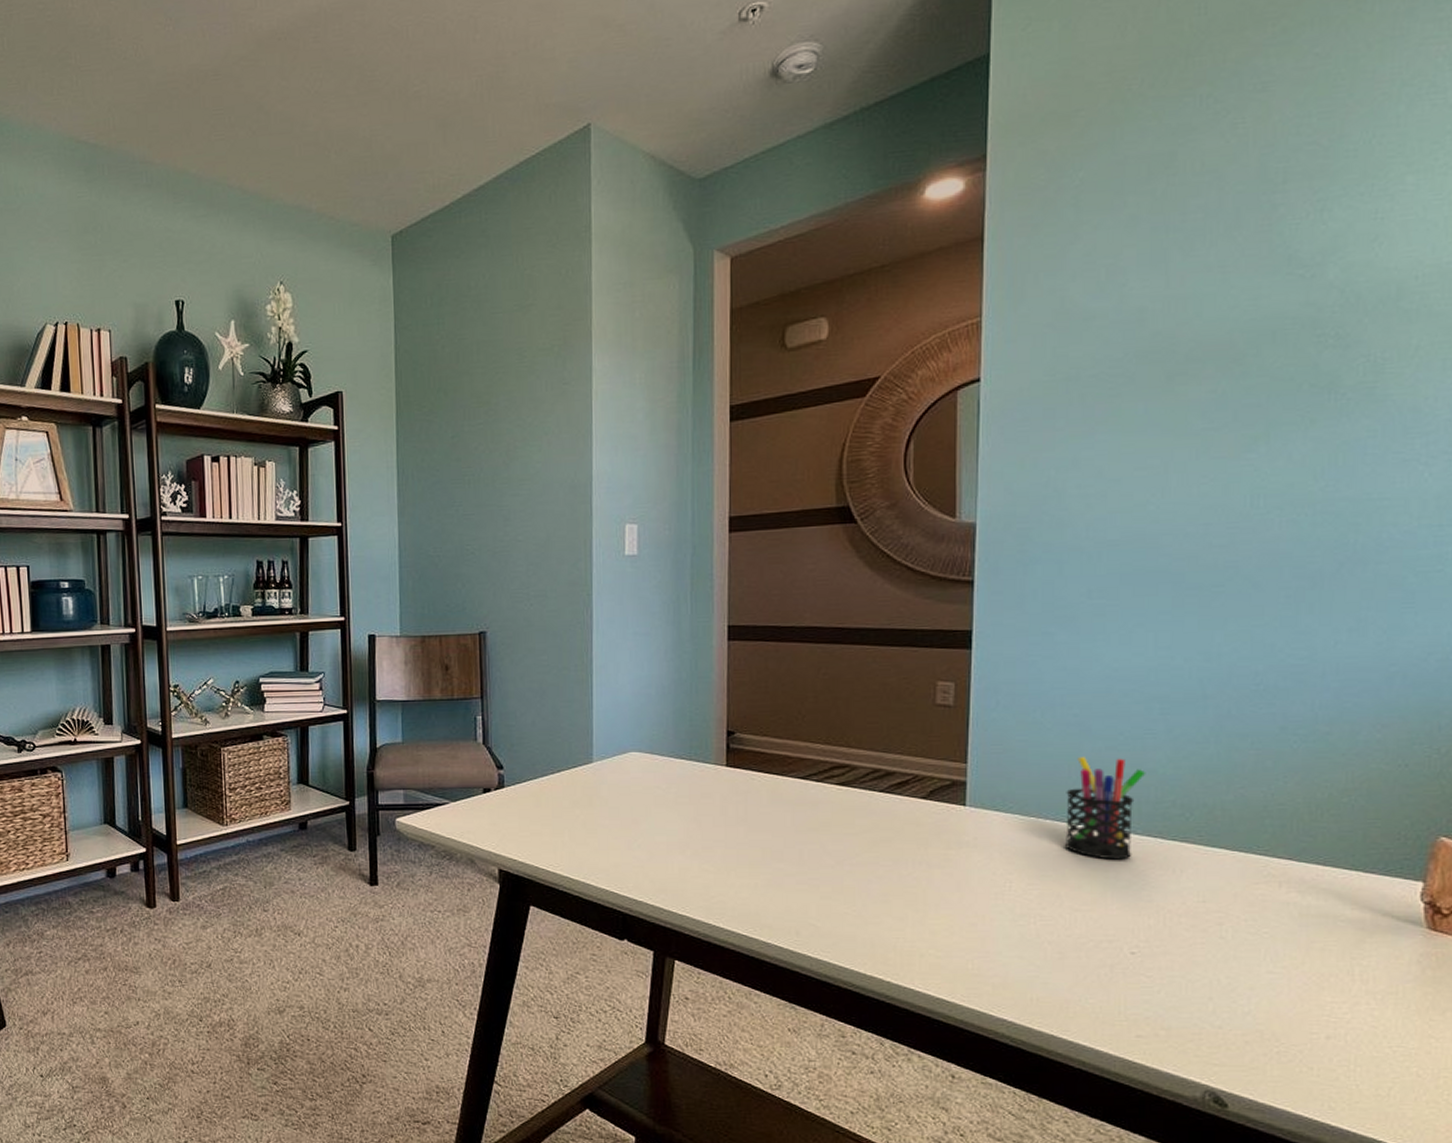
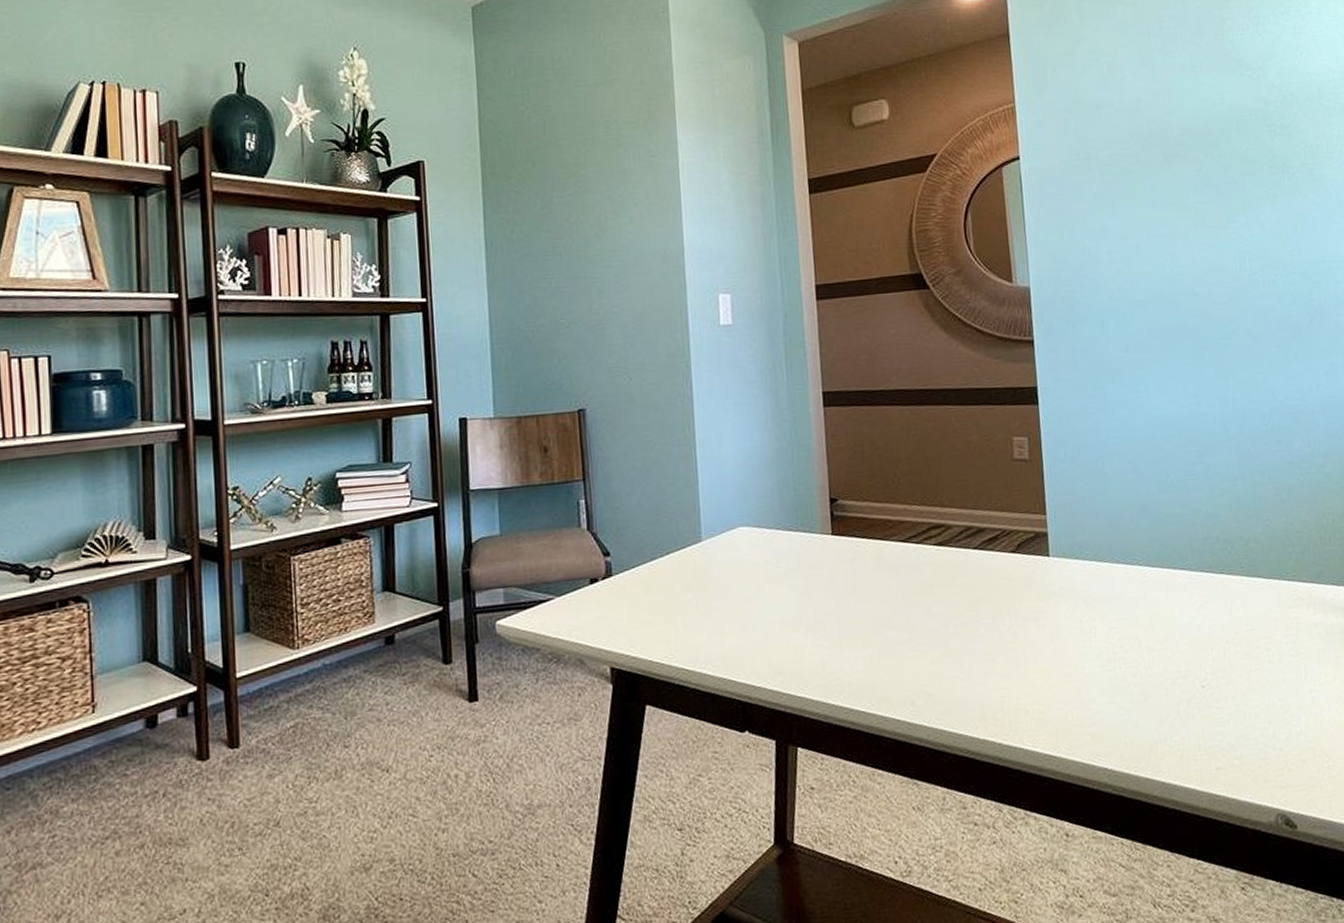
pen holder: present [1064,757,1146,860] -> none [1131,499,1193,598]

